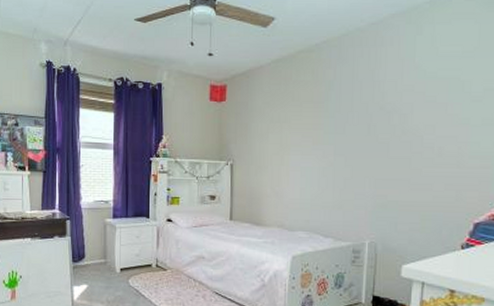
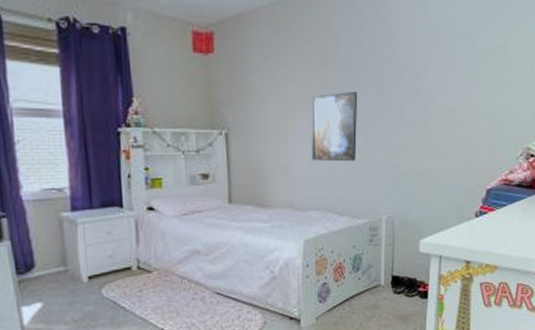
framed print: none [303,132,345,191] -> present [311,92,357,162]

